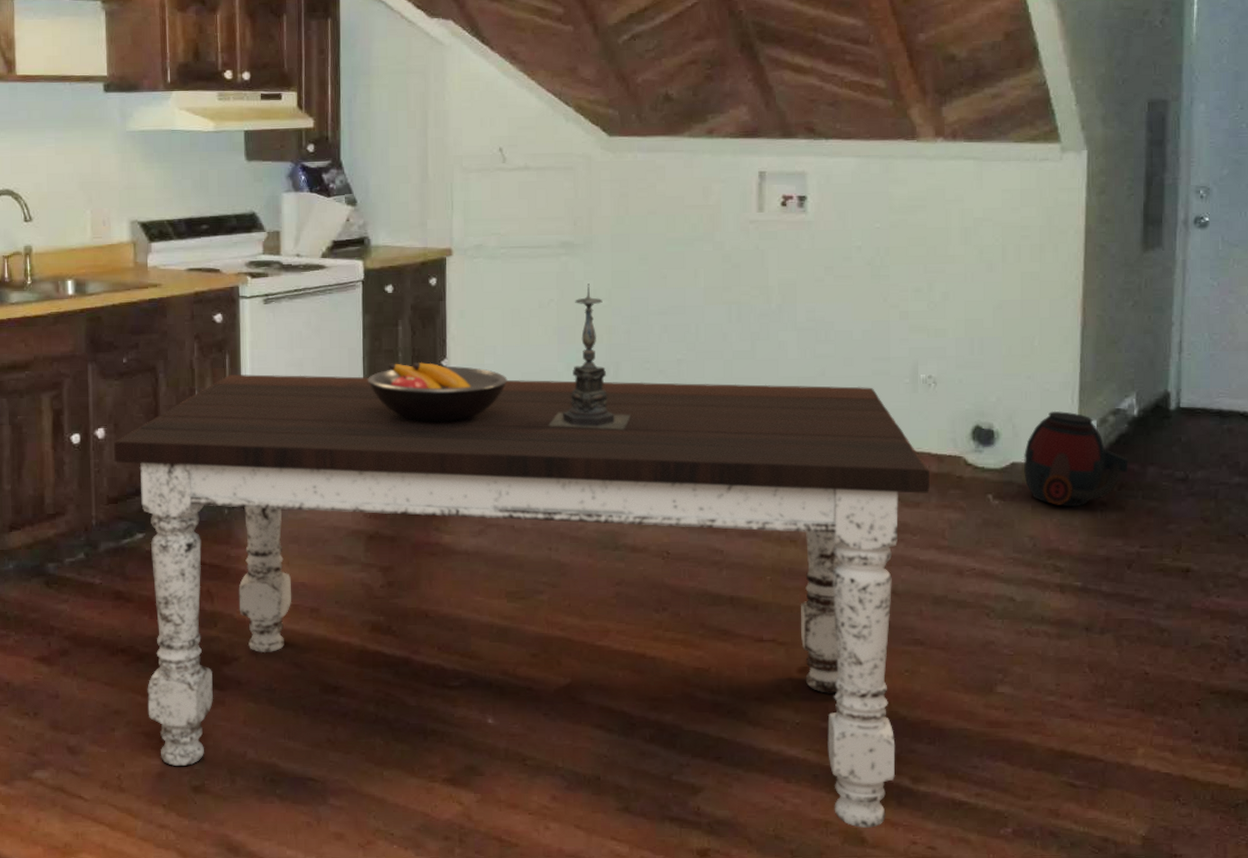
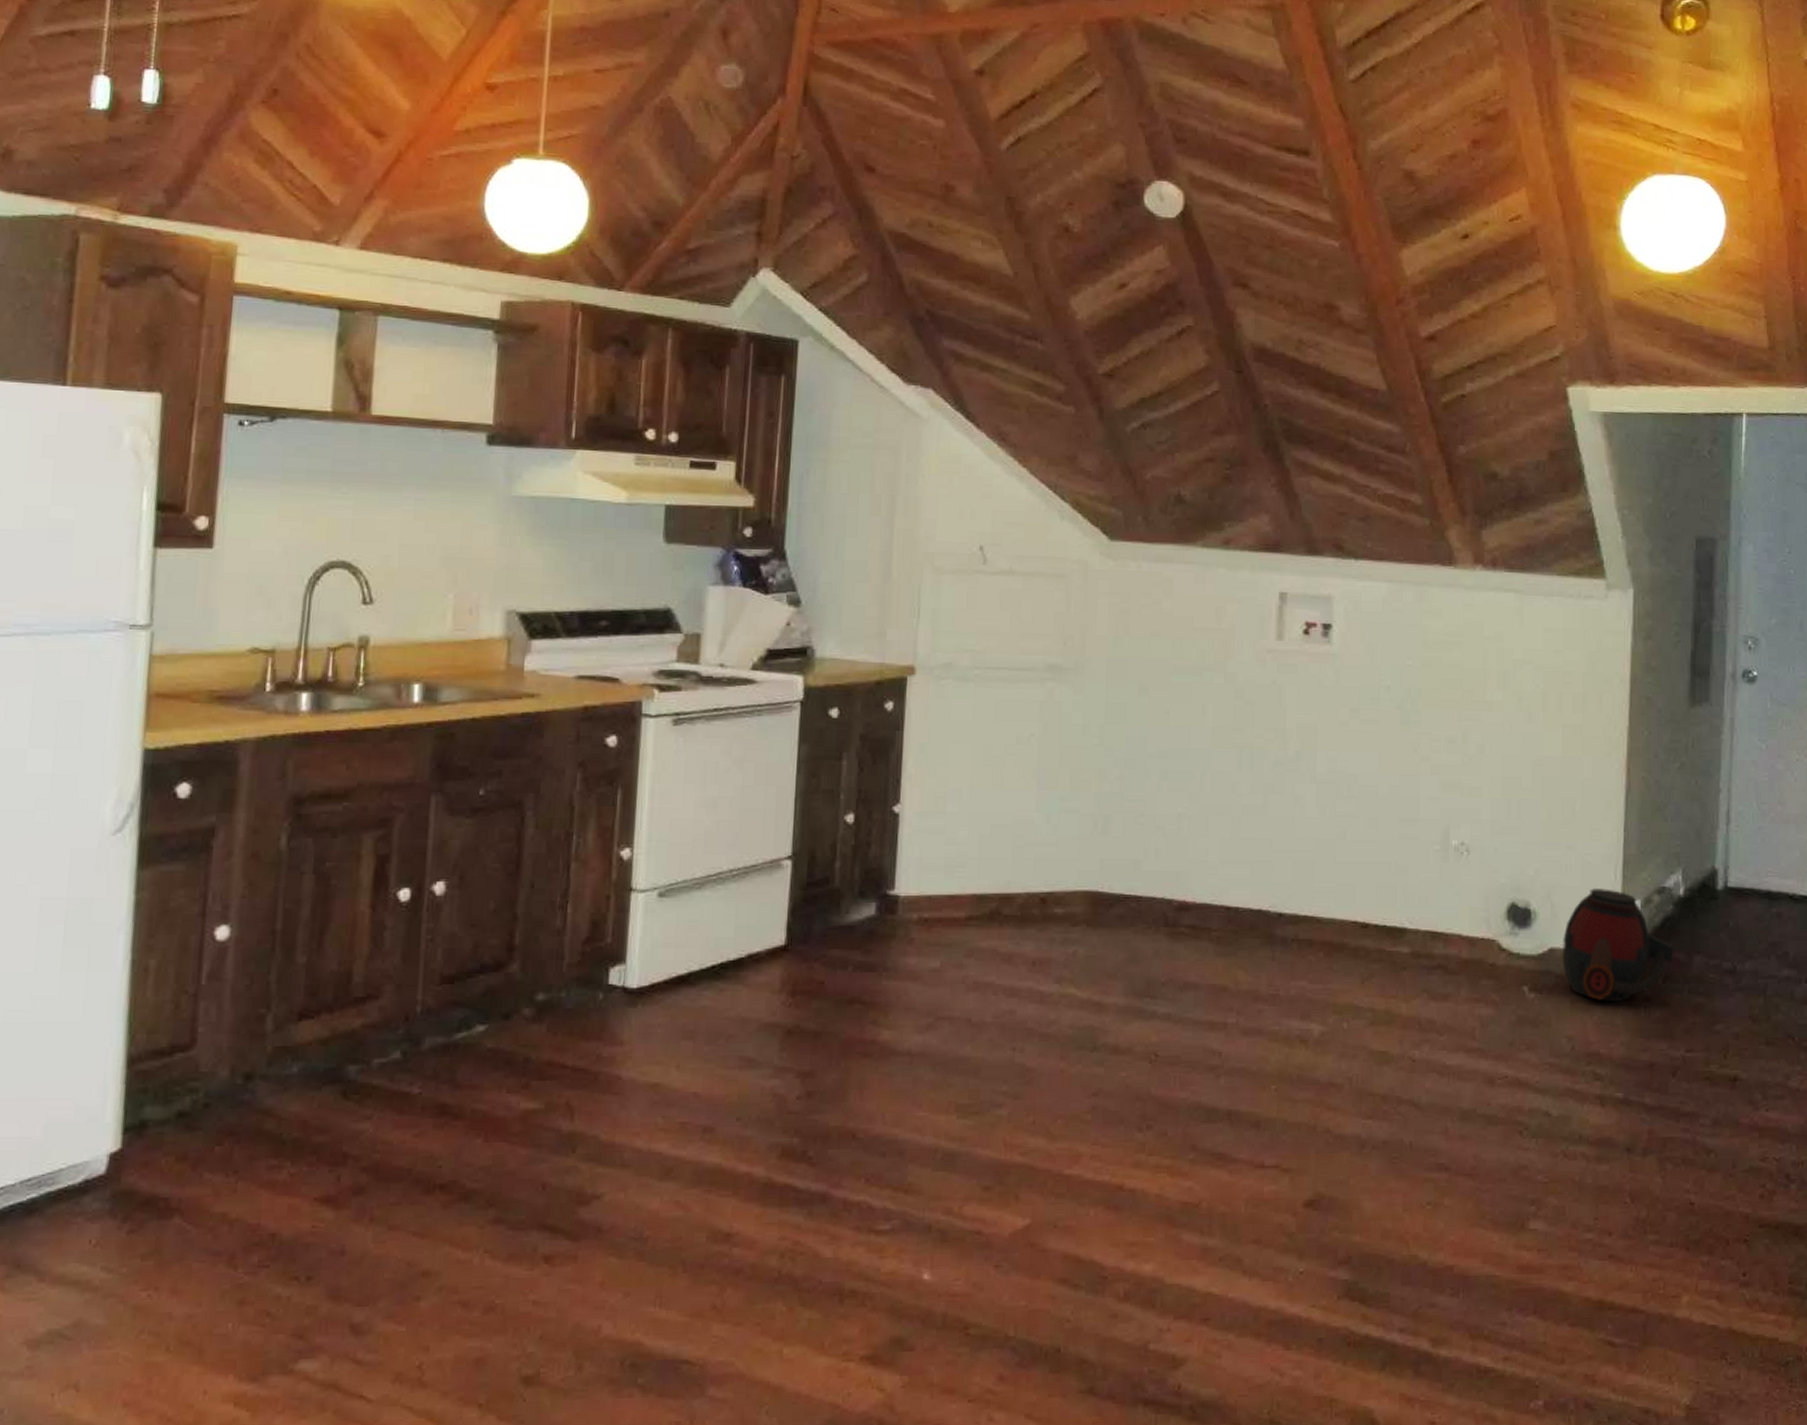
dining table: present [114,373,930,828] -> none [455,814,1460,1406]
fruit bowl: present [368,361,508,422] -> none [799,806,974,884]
candle holder: present [548,284,631,430] -> none [1020,717,1120,899]

